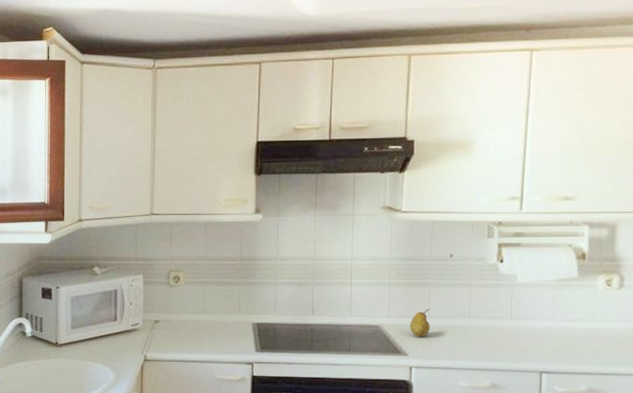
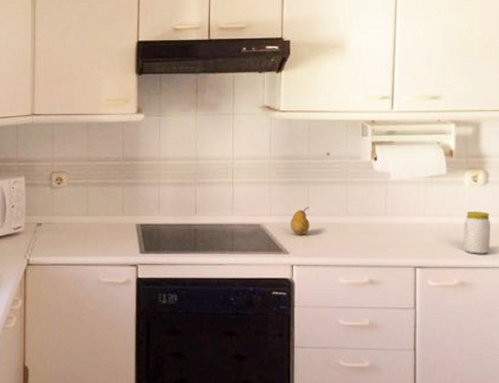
jar: none [594,317,625,361] -> present [464,212,491,254]

